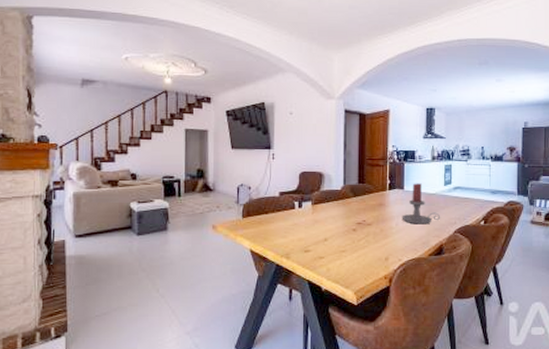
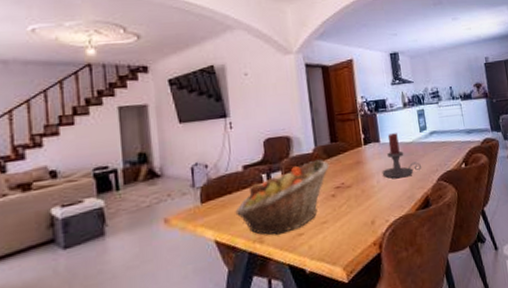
fruit basket: none [269,196,354,254] -> present [235,159,330,235]

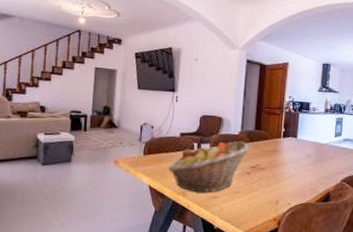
candle holder: present [382,133,421,179] -> none [293,133,329,172]

